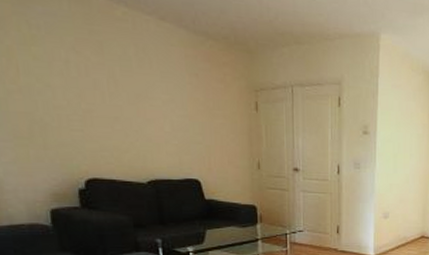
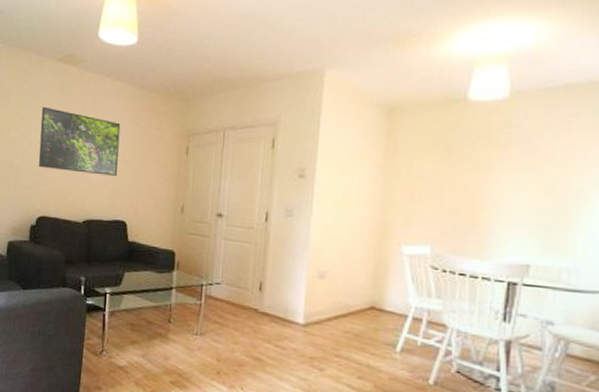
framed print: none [62,44,182,132] -> present [38,106,121,176]

